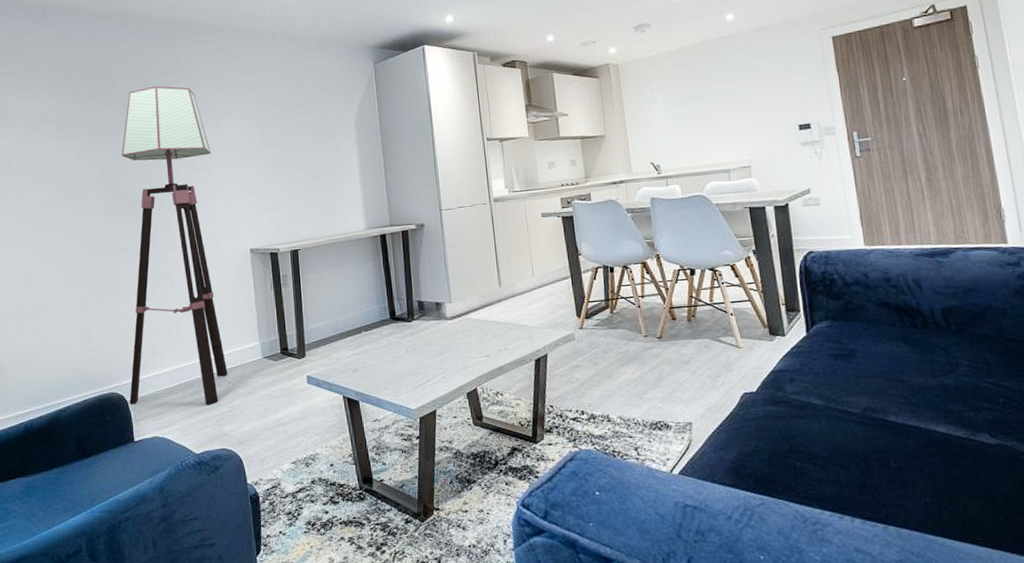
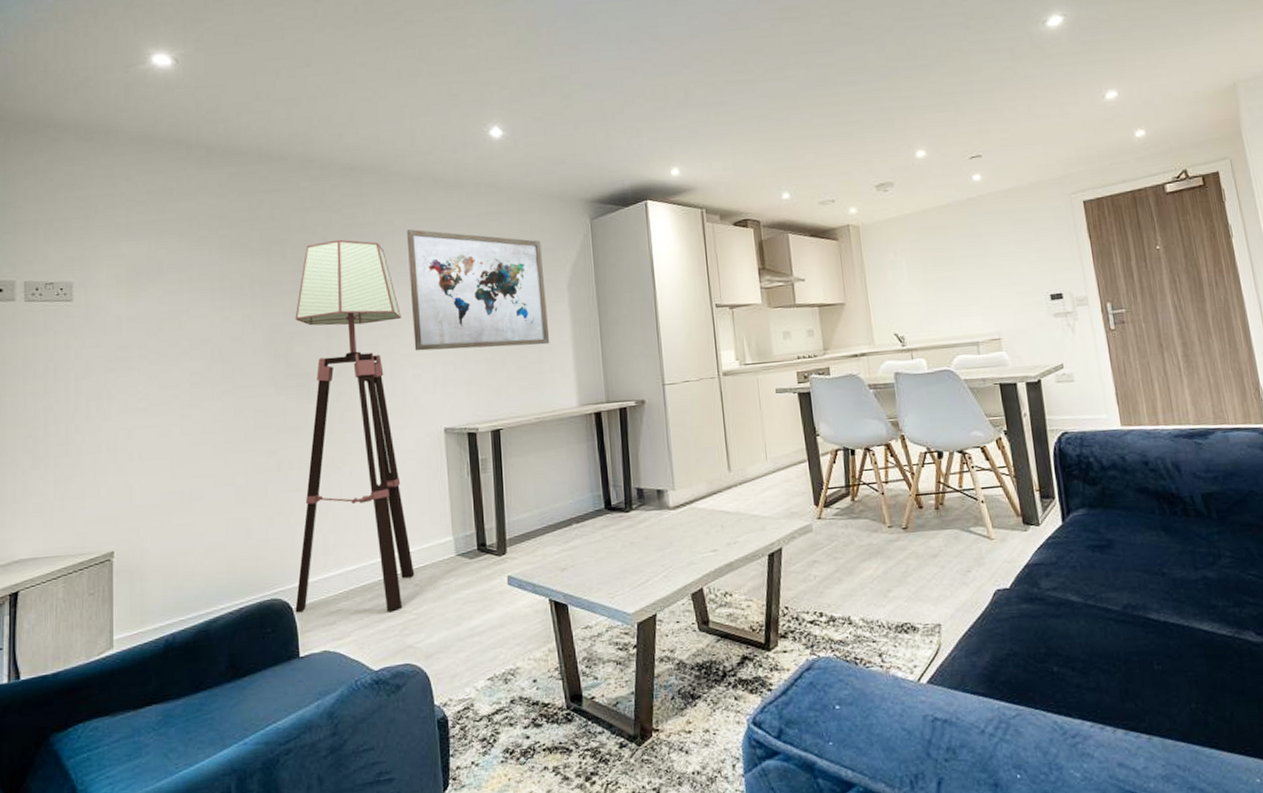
wall art: none [213,75,340,182] -> present [406,229,550,351]

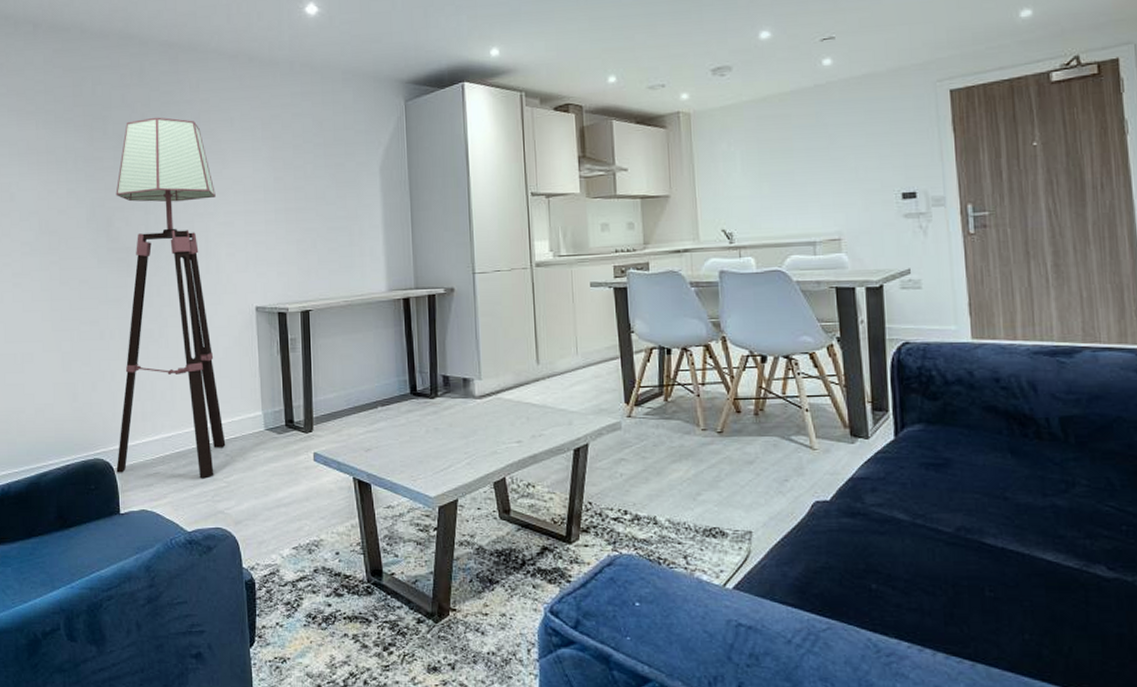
wall art: present [406,229,550,351] -> none [221,108,361,230]

